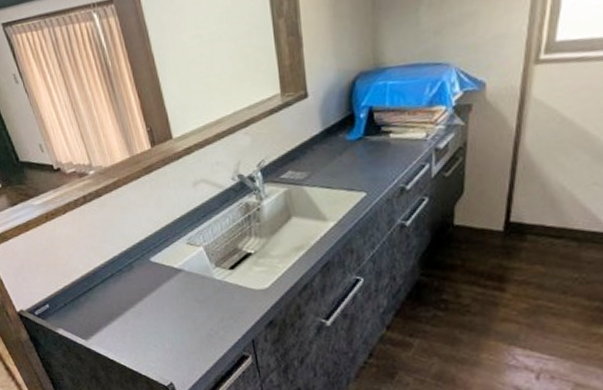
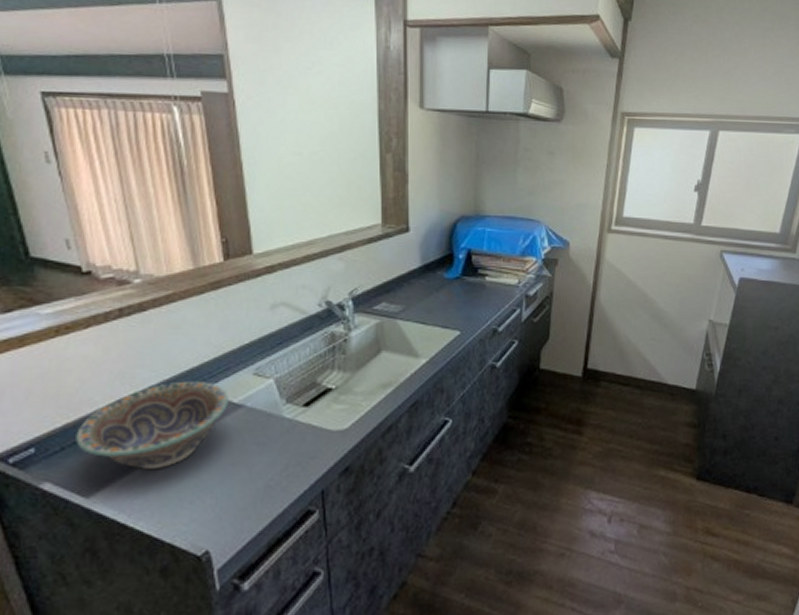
decorative bowl: none [71,251,171,320] -> present [76,382,228,469]

